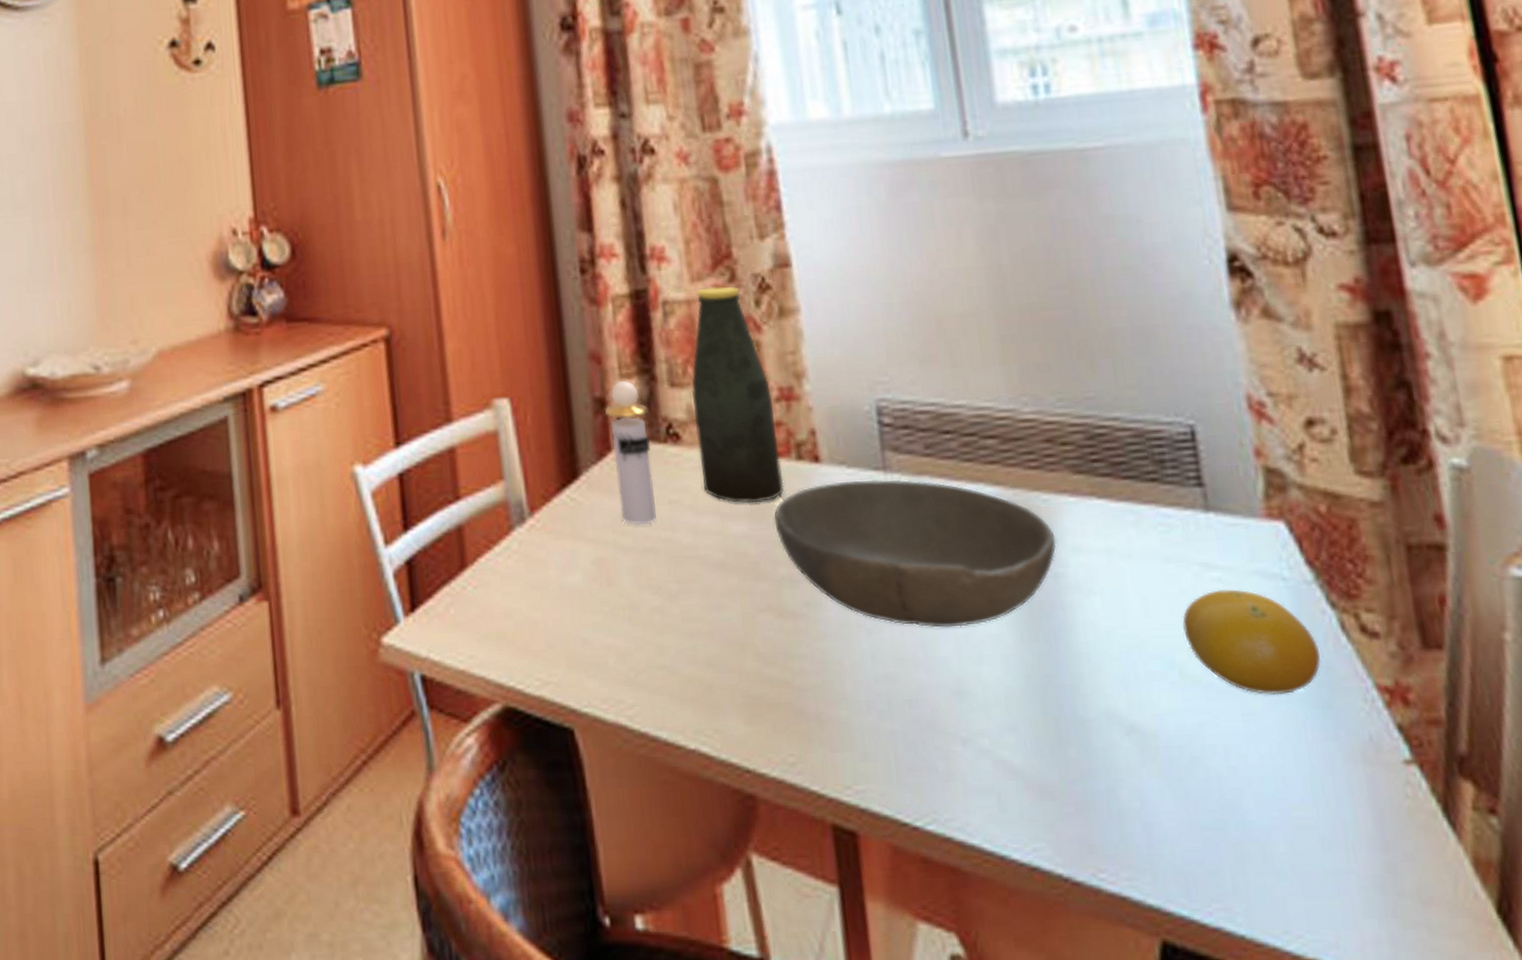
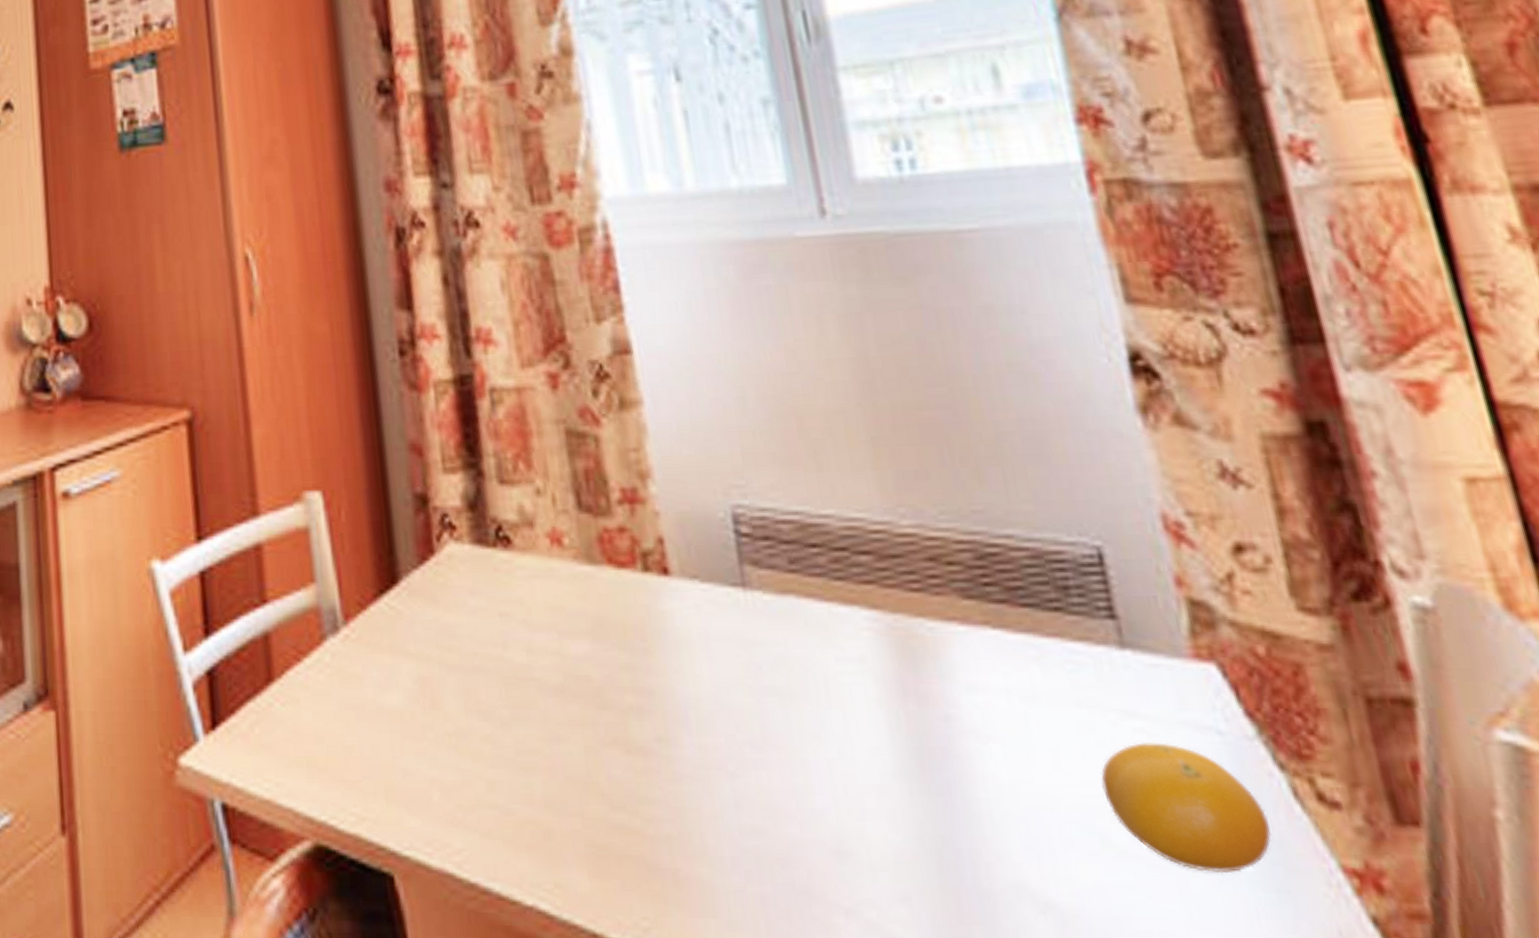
perfume bottle: present [605,380,657,526] -> none [427,475,486,640]
bottle: present [691,286,784,504] -> none [522,373,630,620]
bowl: present [774,479,1057,628] -> none [618,597,947,774]

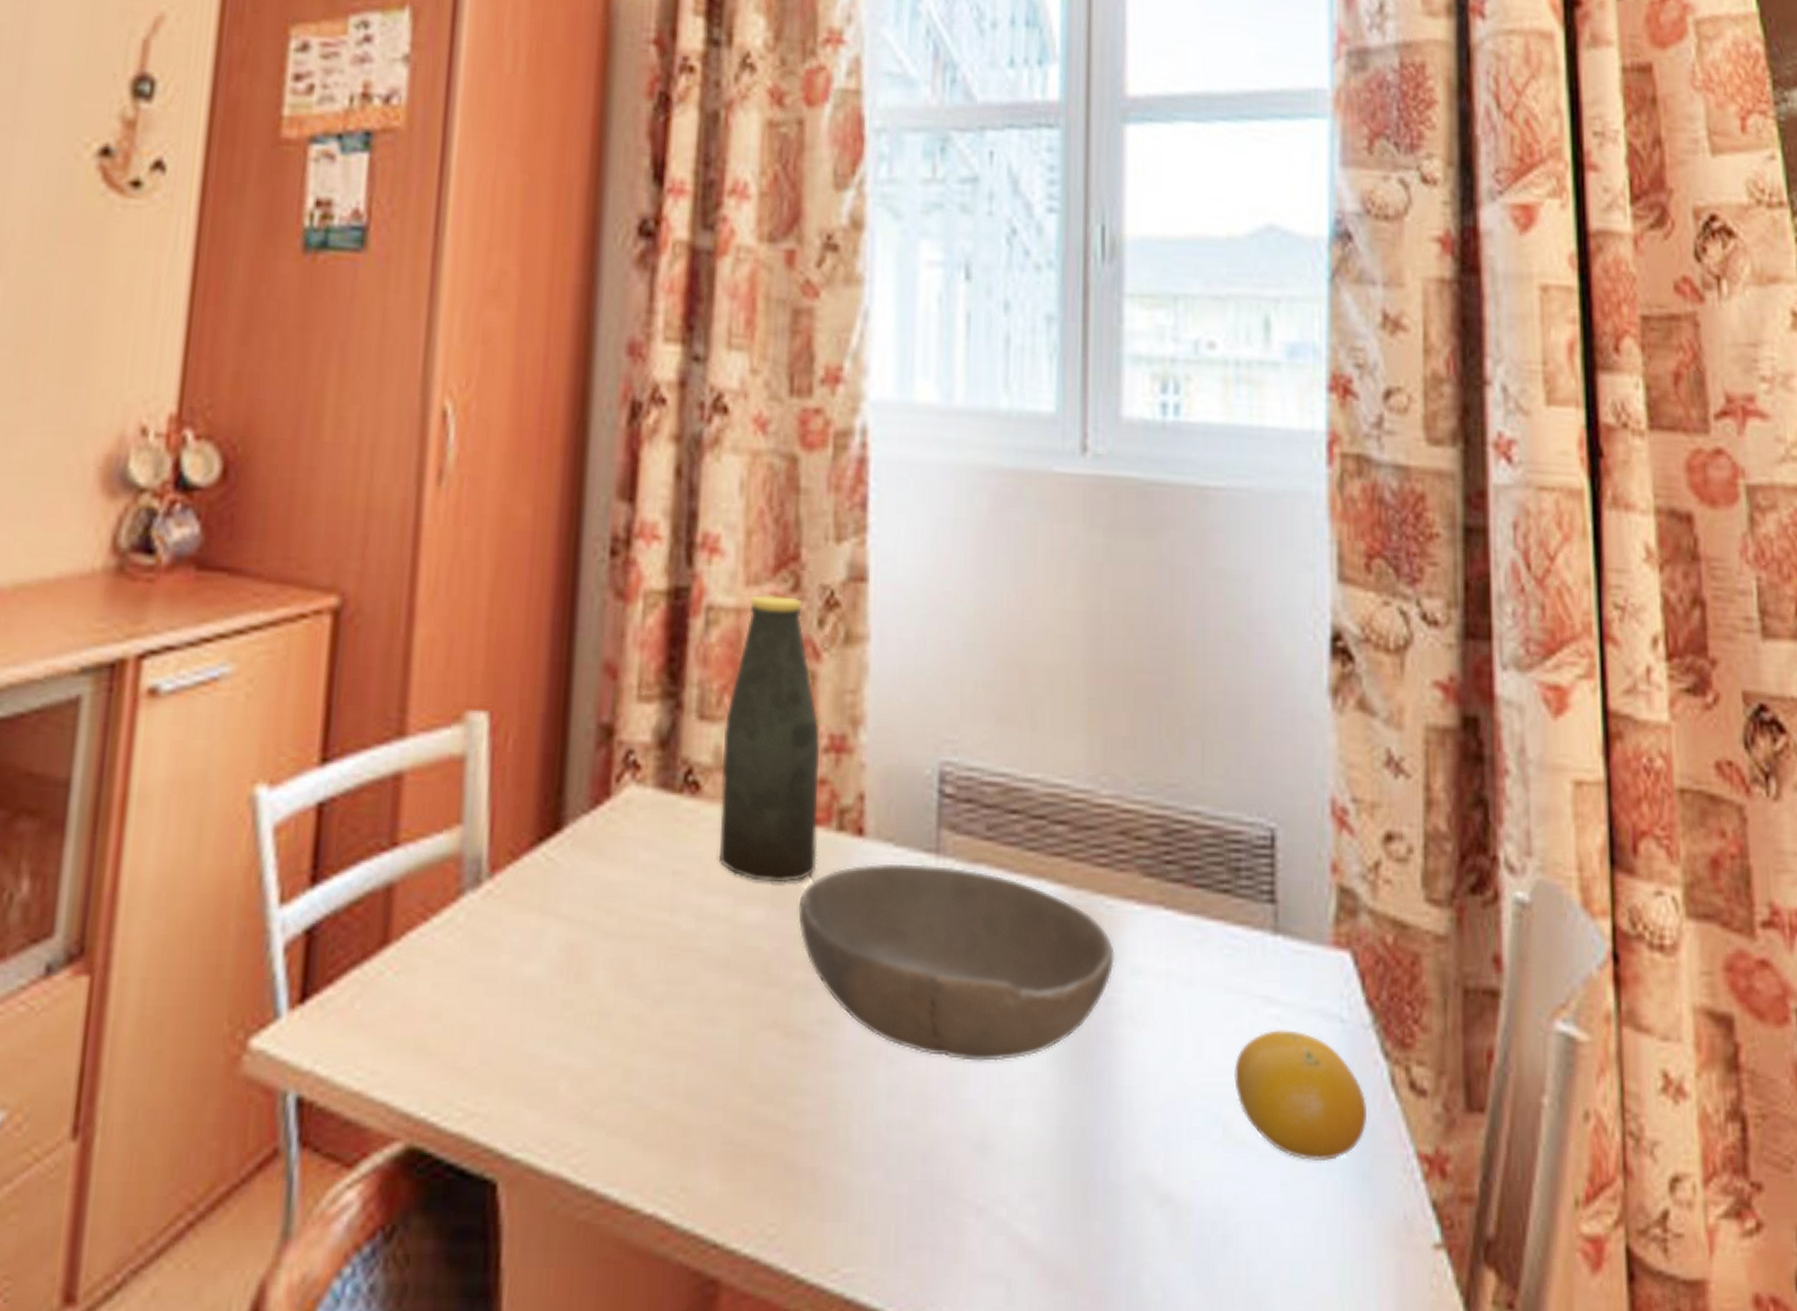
bottle: none [522,373,630,620] -> present [718,595,821,883]
bowl: none [618,597,947,774] -> present [798,863,1115,1061]

